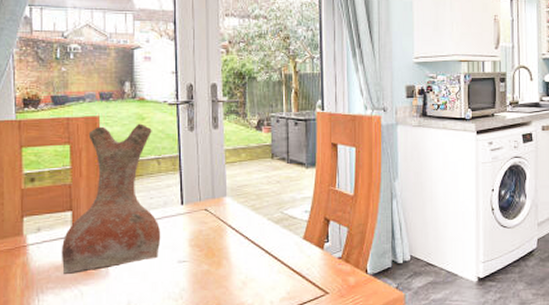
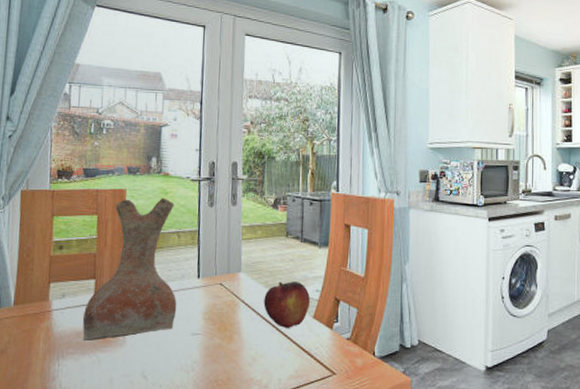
fruit: none [252,203,299,252] -> present [263,281,310,329]

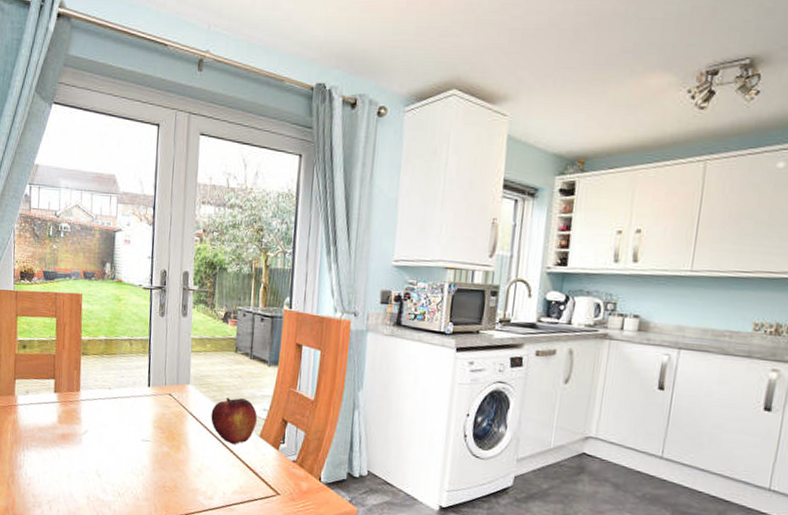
vase: present [82,198,177,342] -> none [44,303,129,437]

